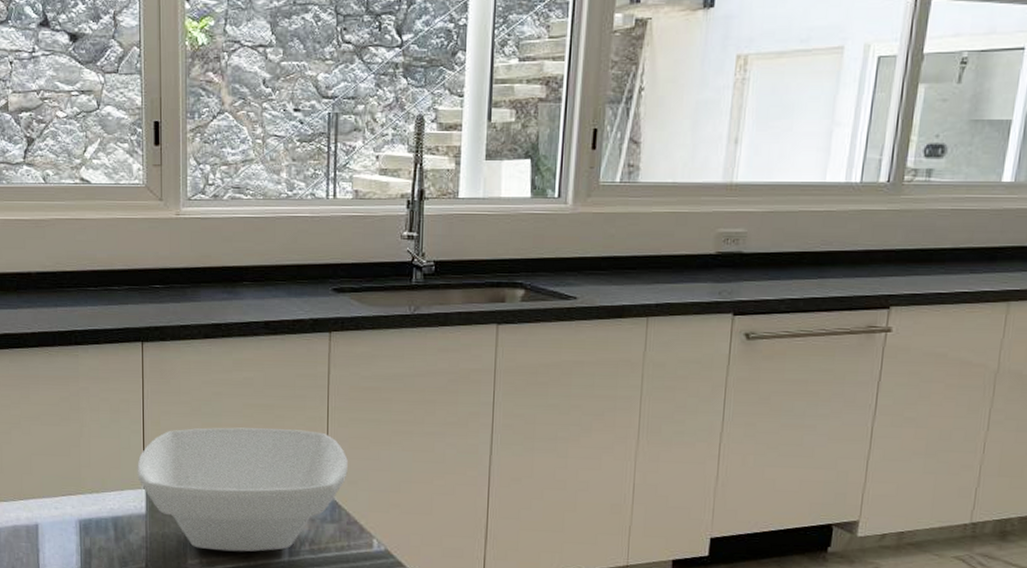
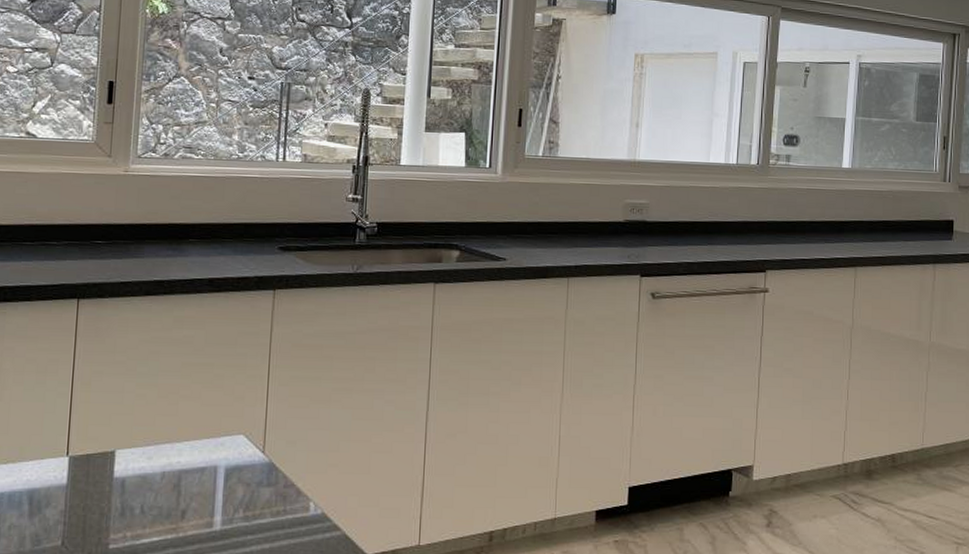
bowl: present [137,427,348,552] -> none [60,388,287,523]

